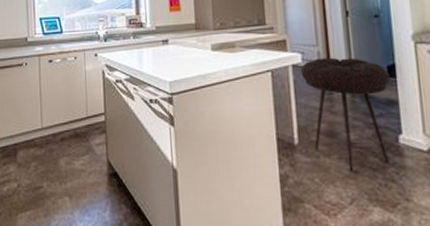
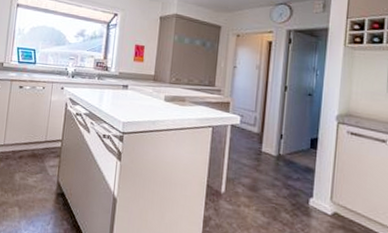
stool: present [300,57,390,172] -> none [237,122,312,223]

